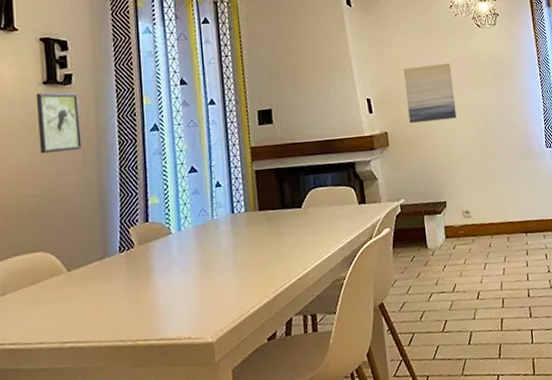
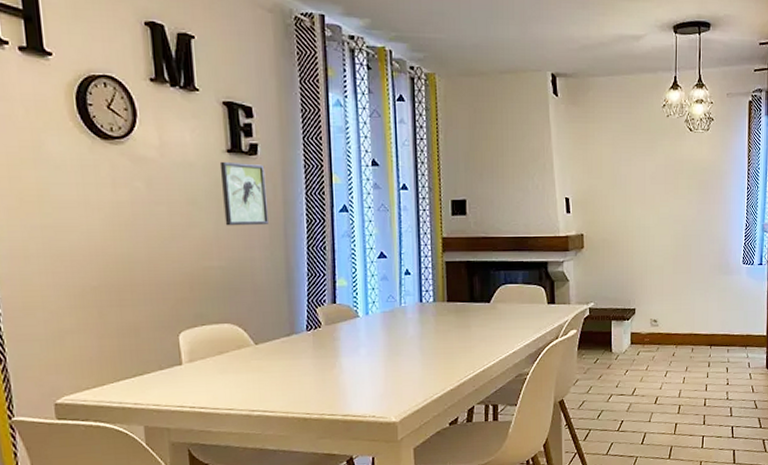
wall art: present [403,62,457,123] -> none [606,167,656,227]

